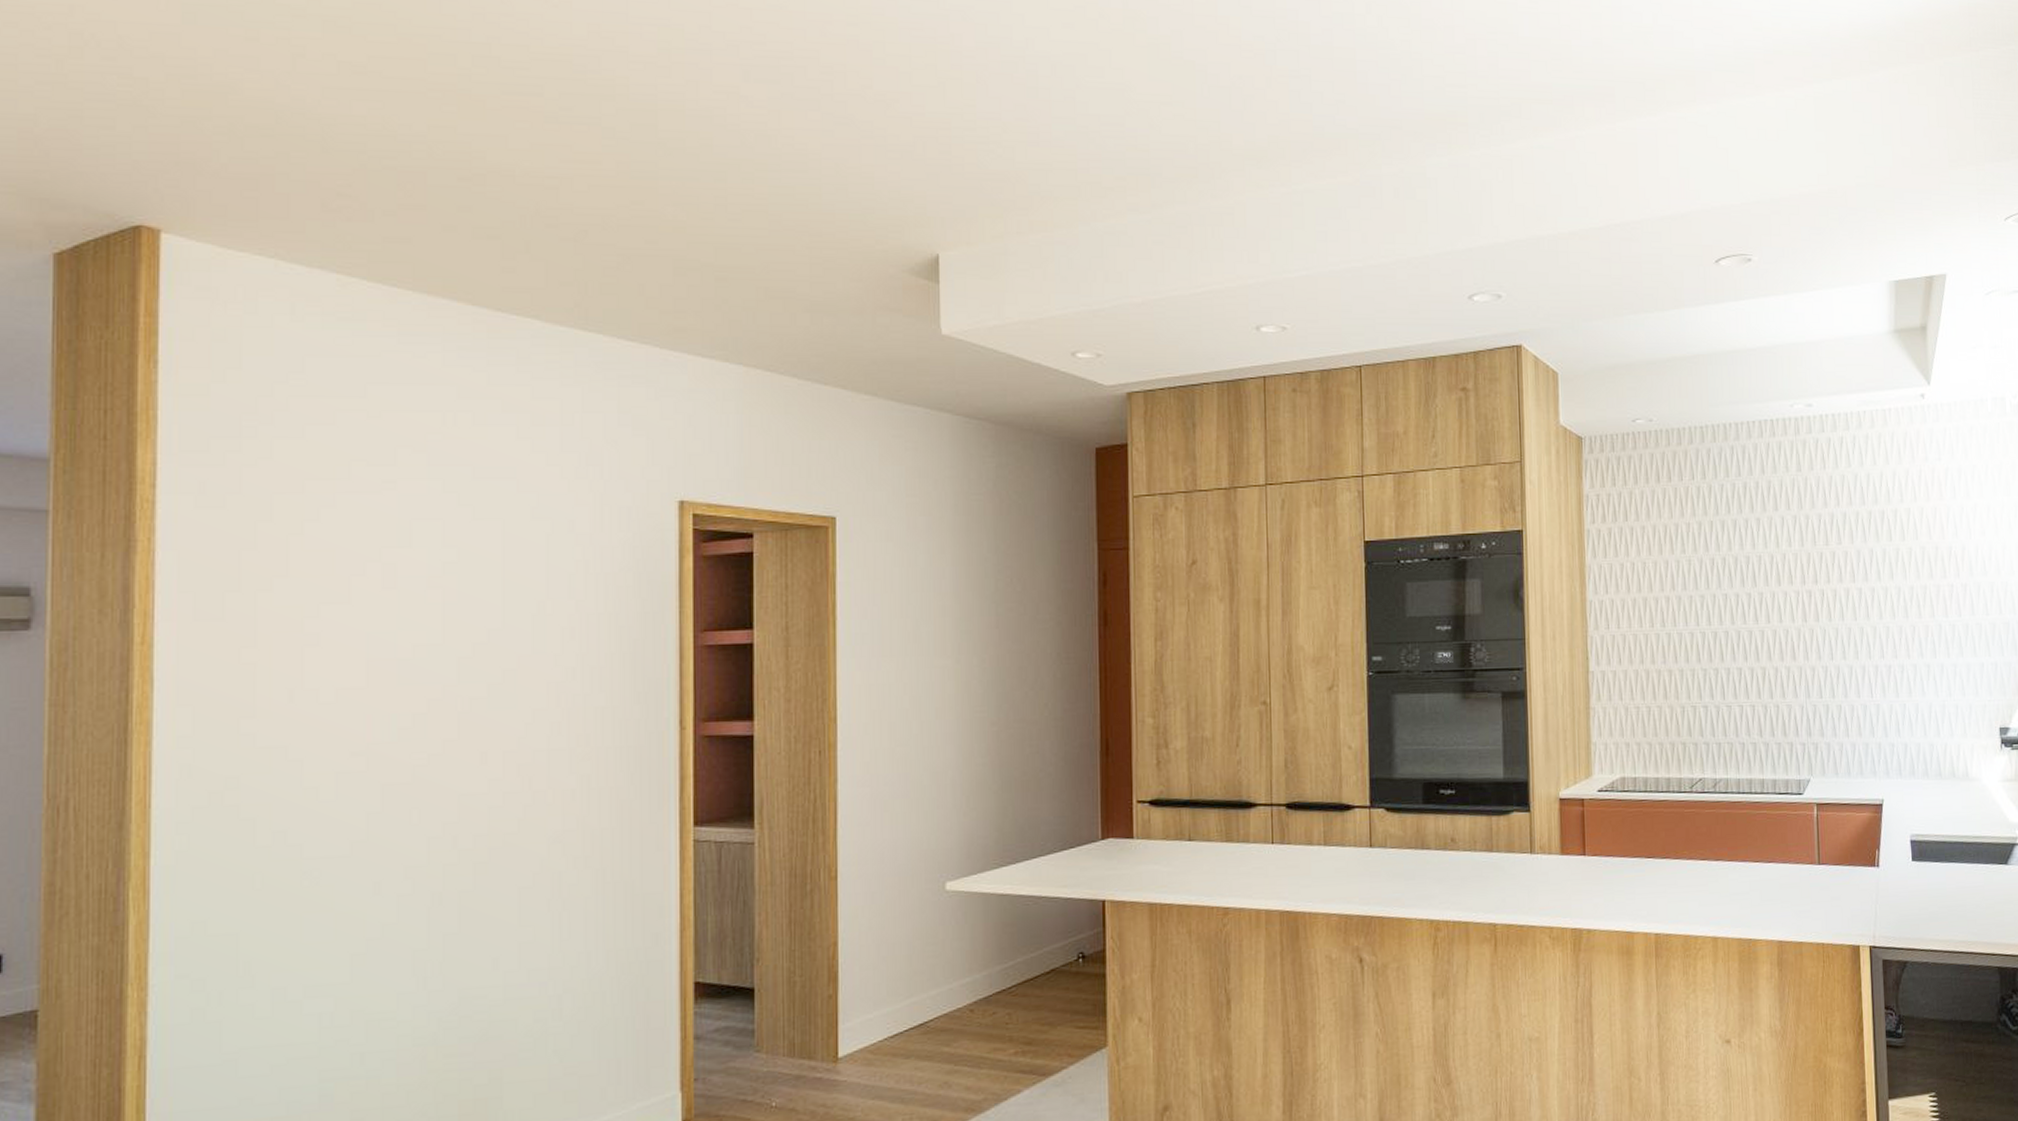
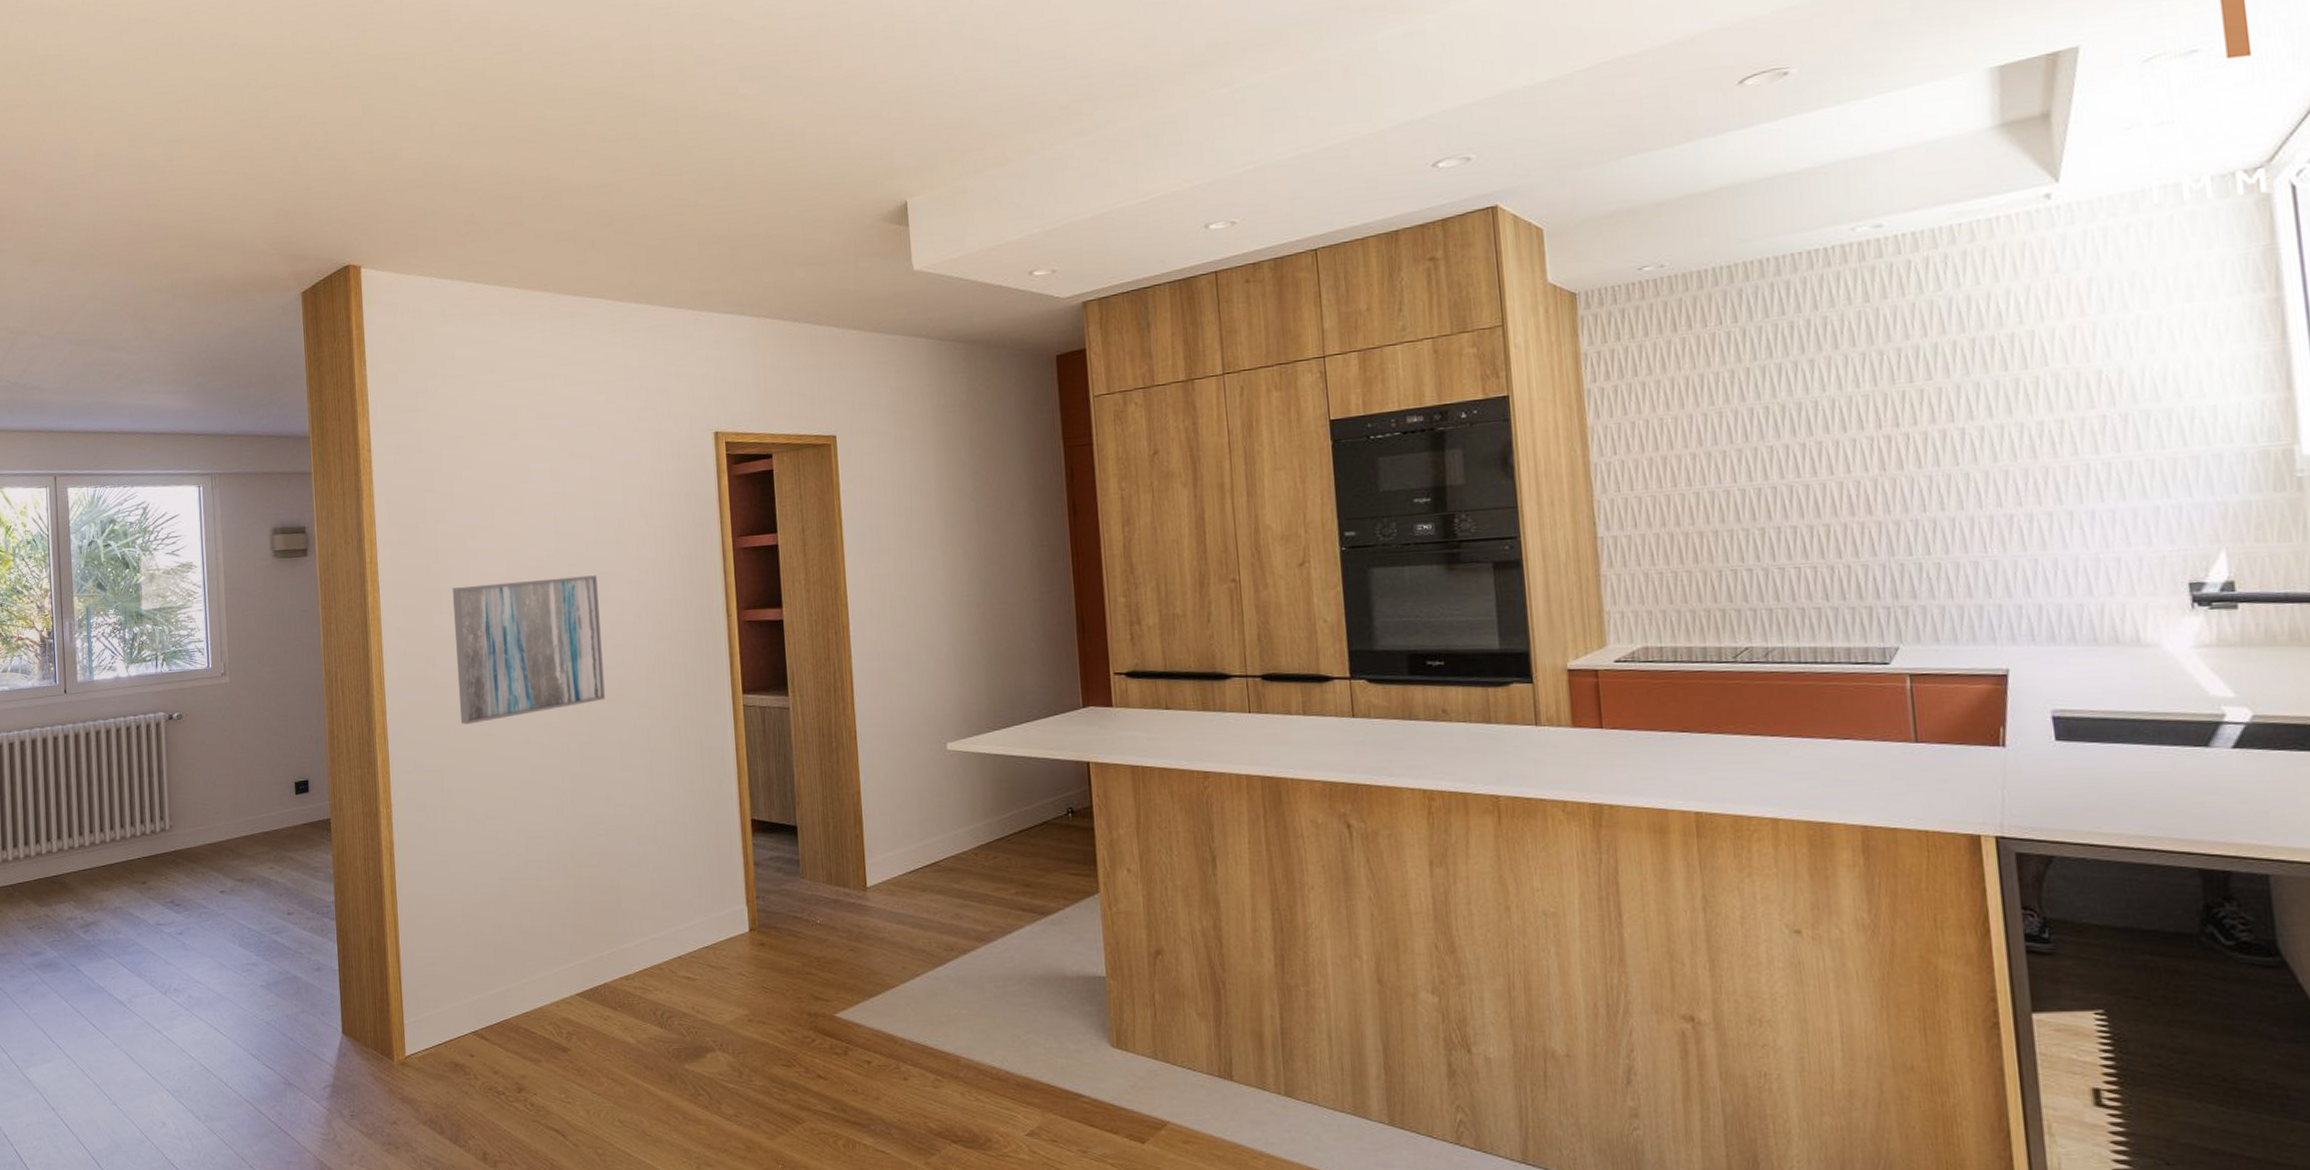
wall art: none [273,672,501,870] -> present [453,575,605,724]

